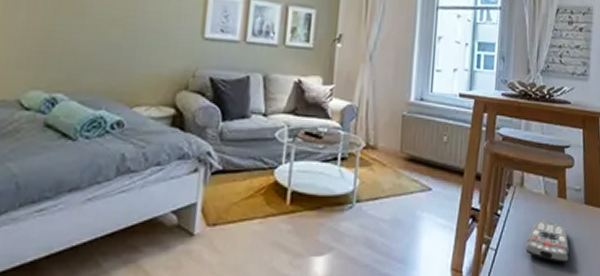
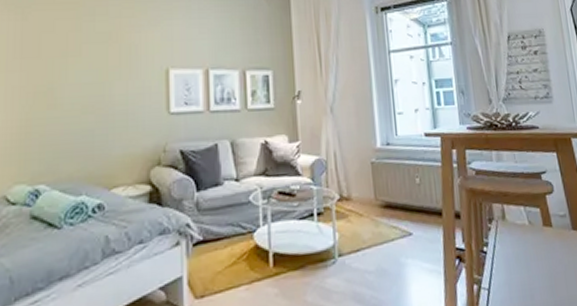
remote control: present [525,221,569,263] -> none [518,252,566,296]

